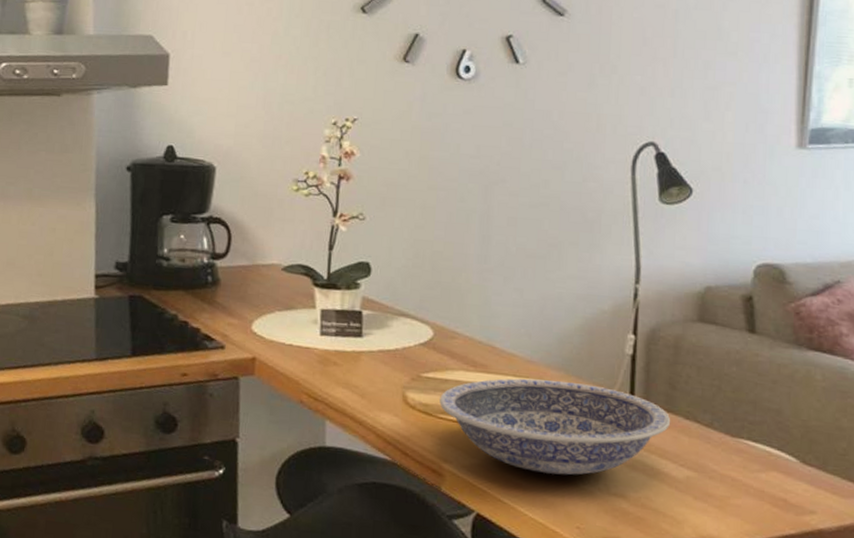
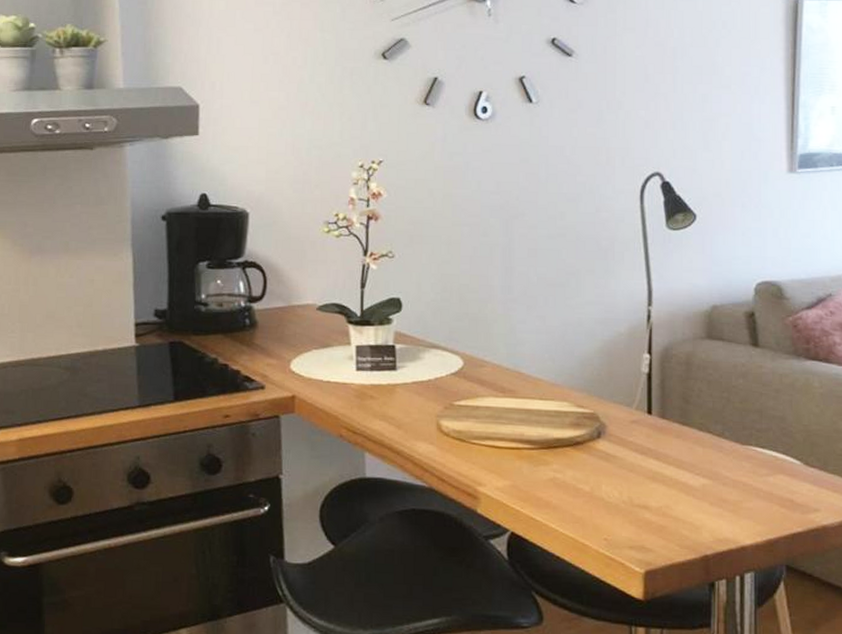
bowl: present [439,378,671,475] -> none [472,401,686,491]

